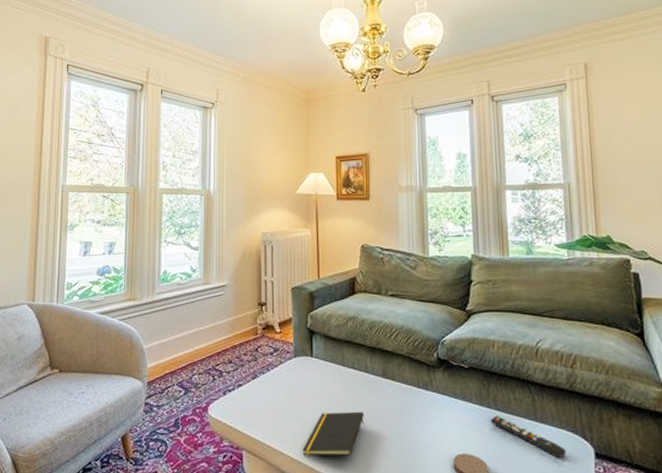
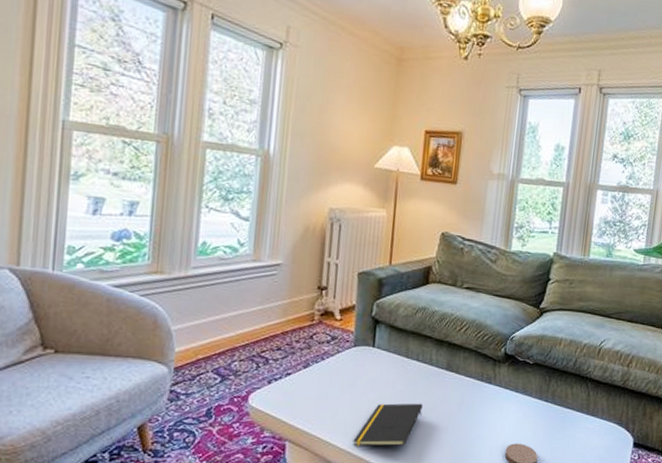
remote control: present [490,416,567,459] -> none [546,409,610,448]

